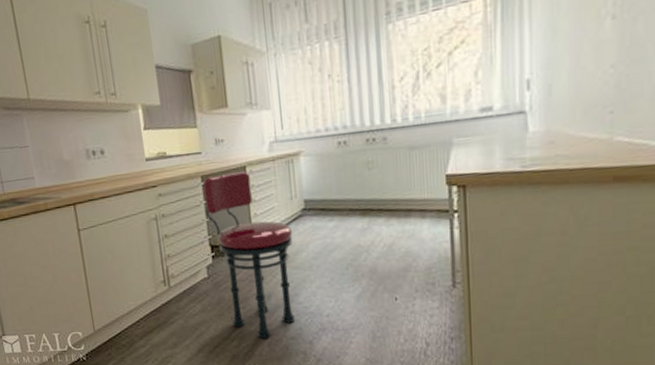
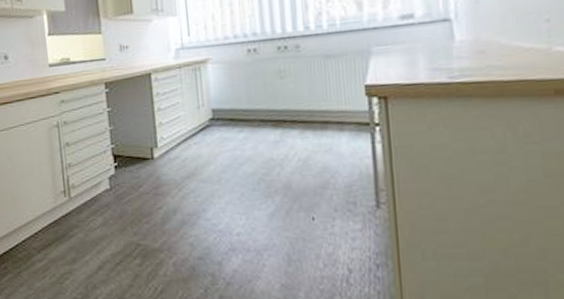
stool: present [202,171,296,338] -> none [106,79,203,257]

